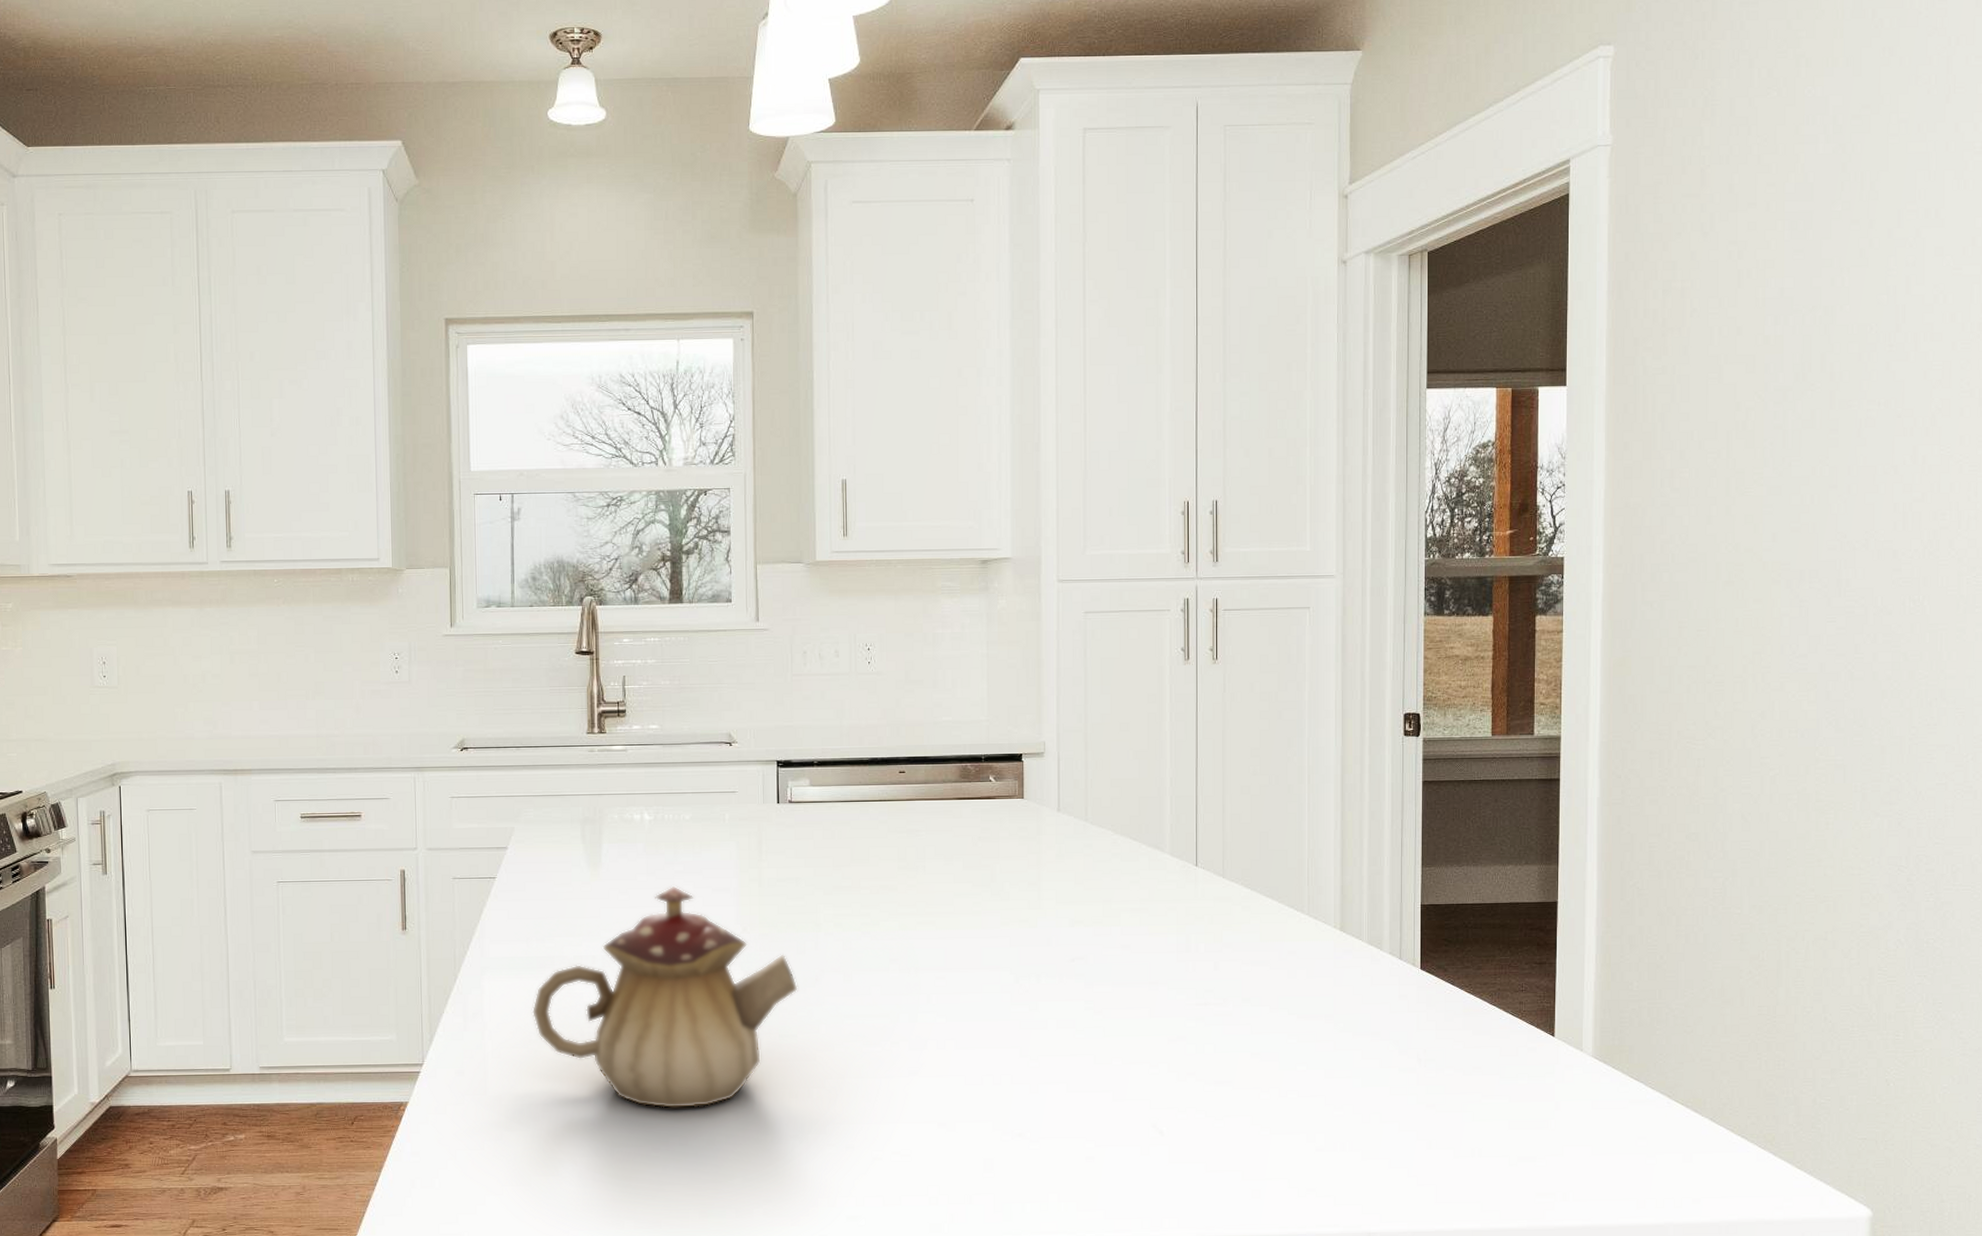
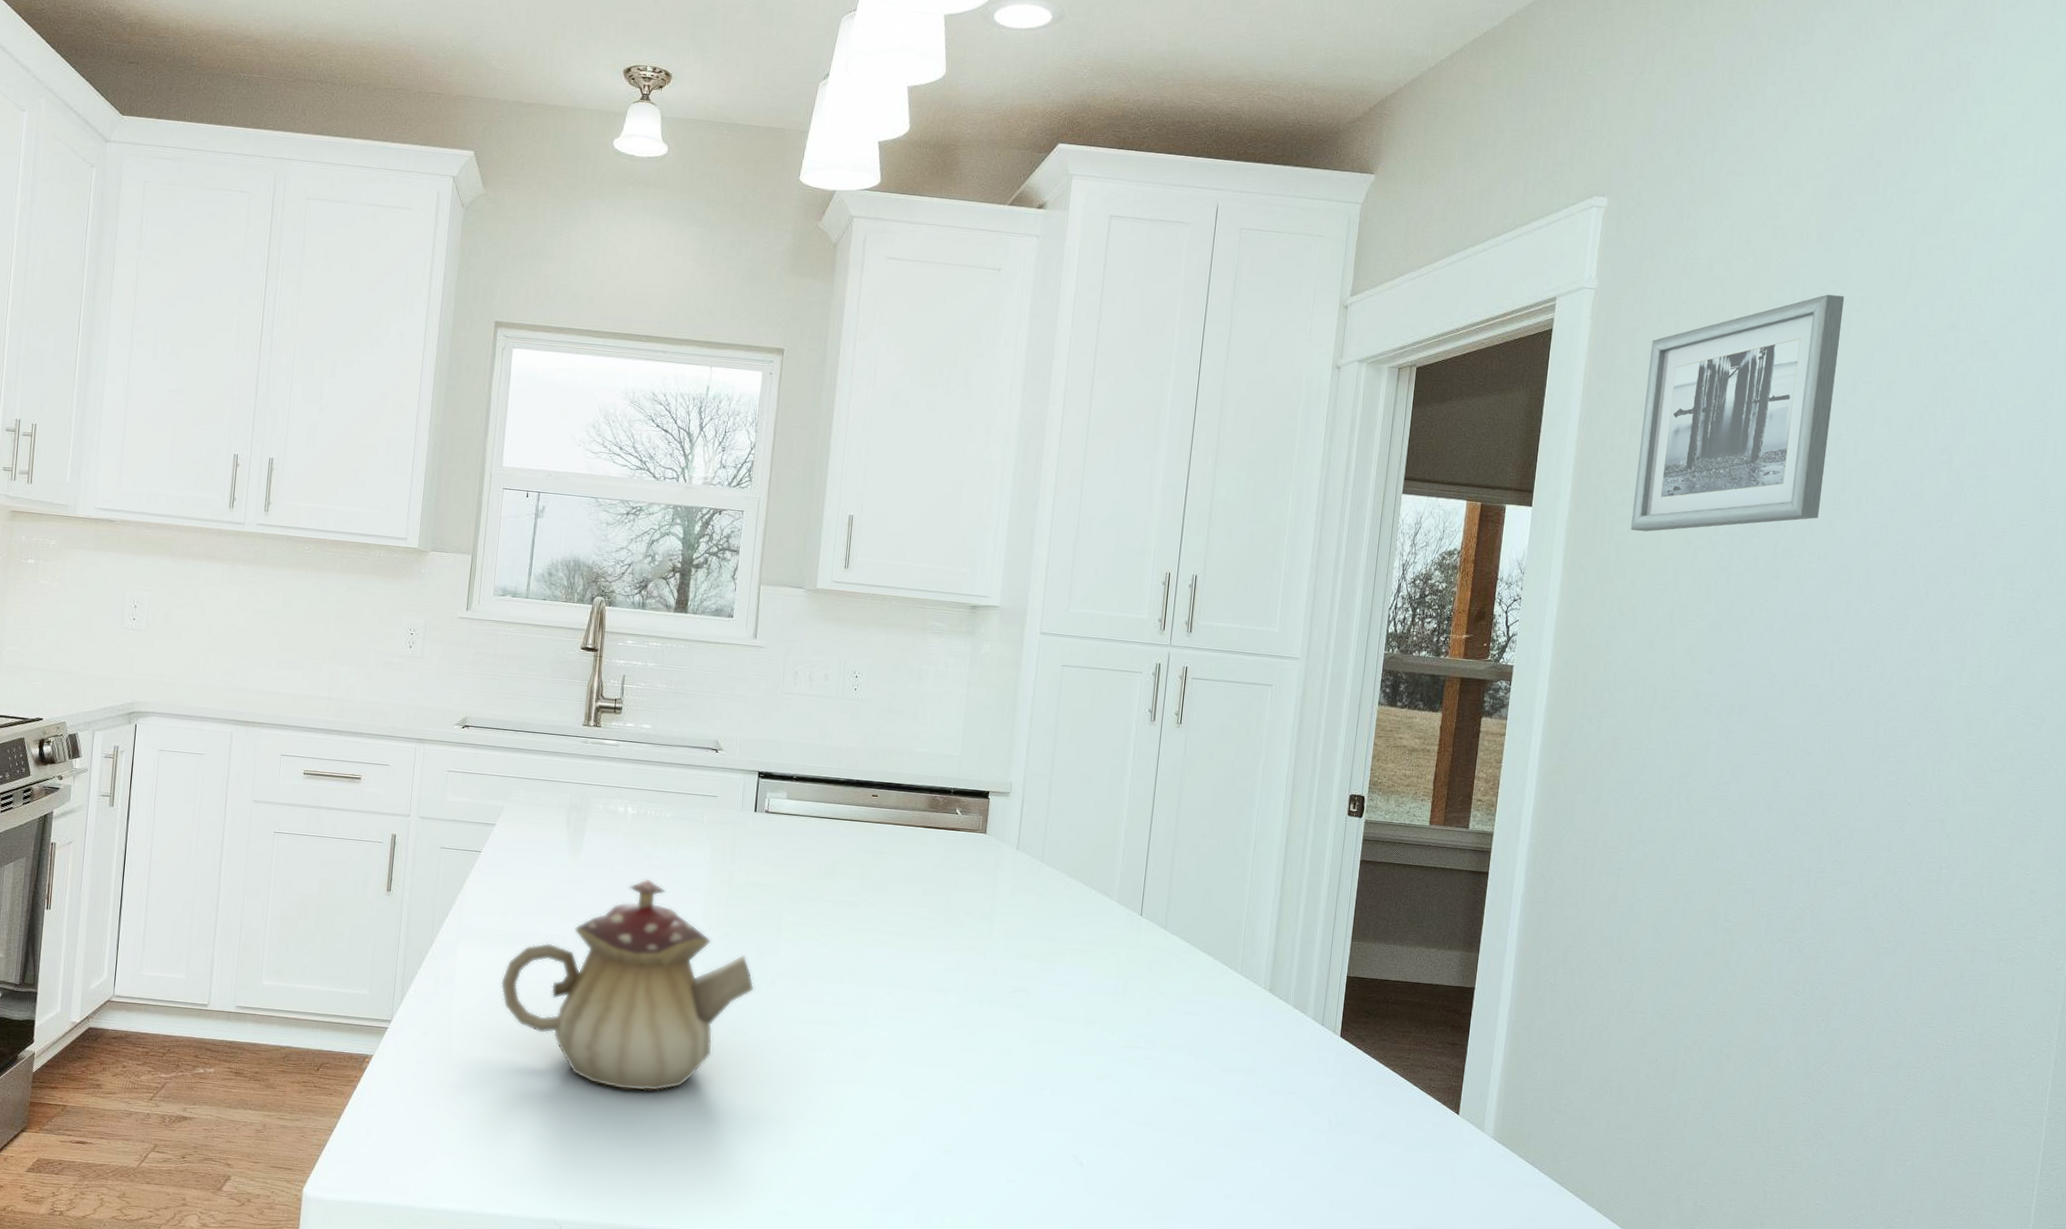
wall art: none [1674,121,1880,399] -> present [1630,294,1845,532]

